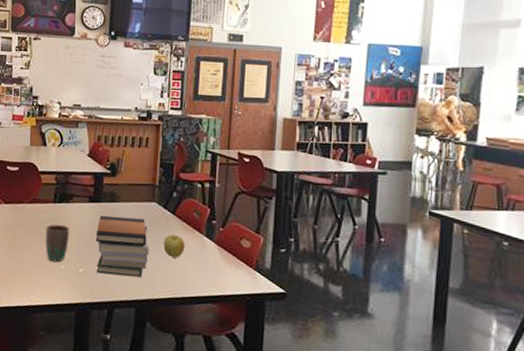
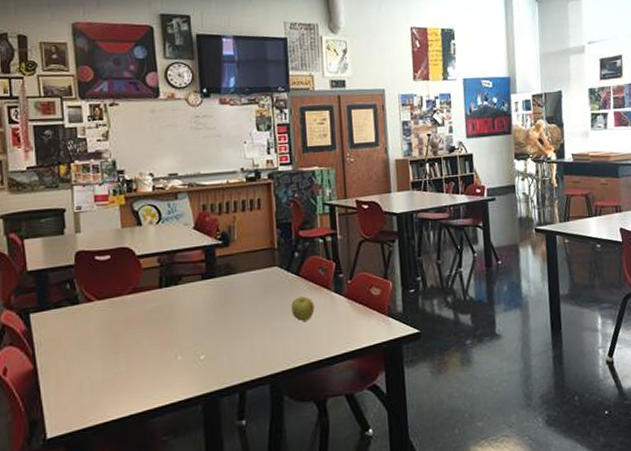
mug: present [45,224,70,262] -> none [154,311,184,355]
book stack: present [95,215,150,277] -> none [214,286,277,356]

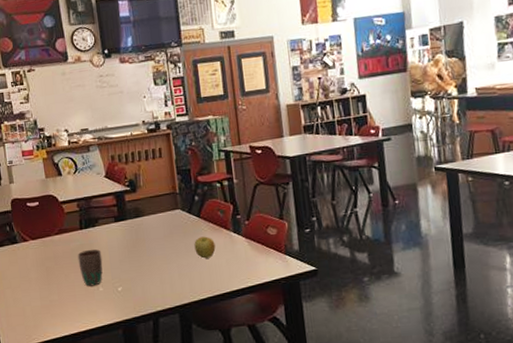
mug: none [154,311,184,355] -> present [77,249,103,286]

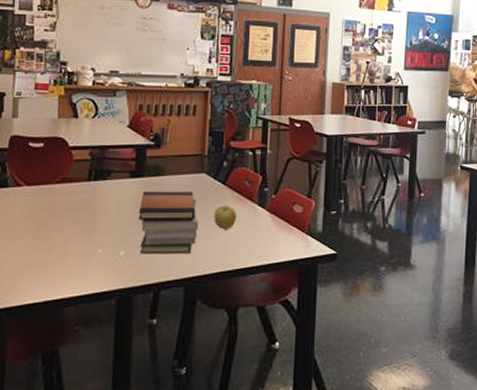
mug: present [77,249,103,286] -> none [78,204,108,247]
book stack: none [127,227,183,288] -> present [138,191,199,254]

